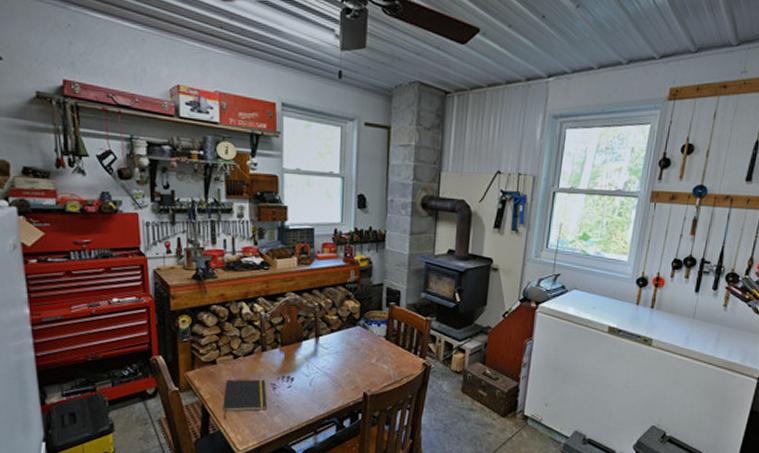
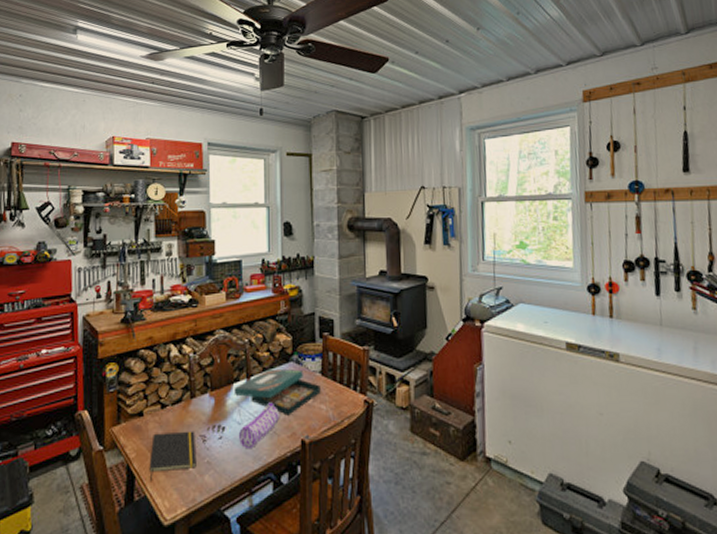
board game: none [303,331,384,372] -> present [234,368,321,416]
pencil case: none [307,359,345,398] -> present [239,402,280,450]

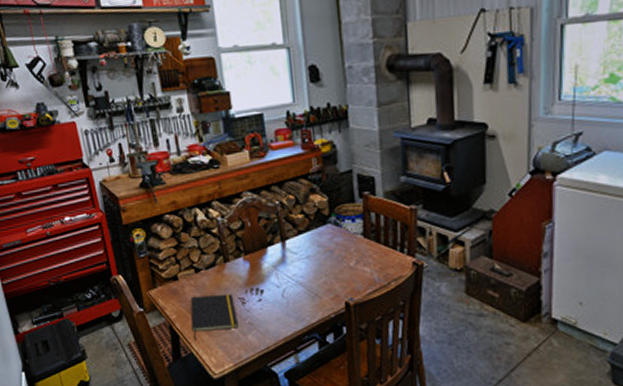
board game: present [234,368,321,416] -> none [268,231,364,278]
pencil case: present [239,402,280,450] -> none [279,265,321,311]

